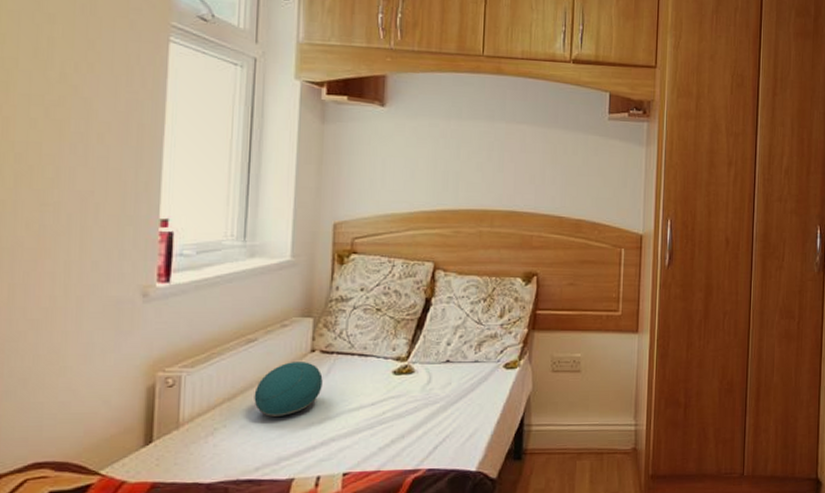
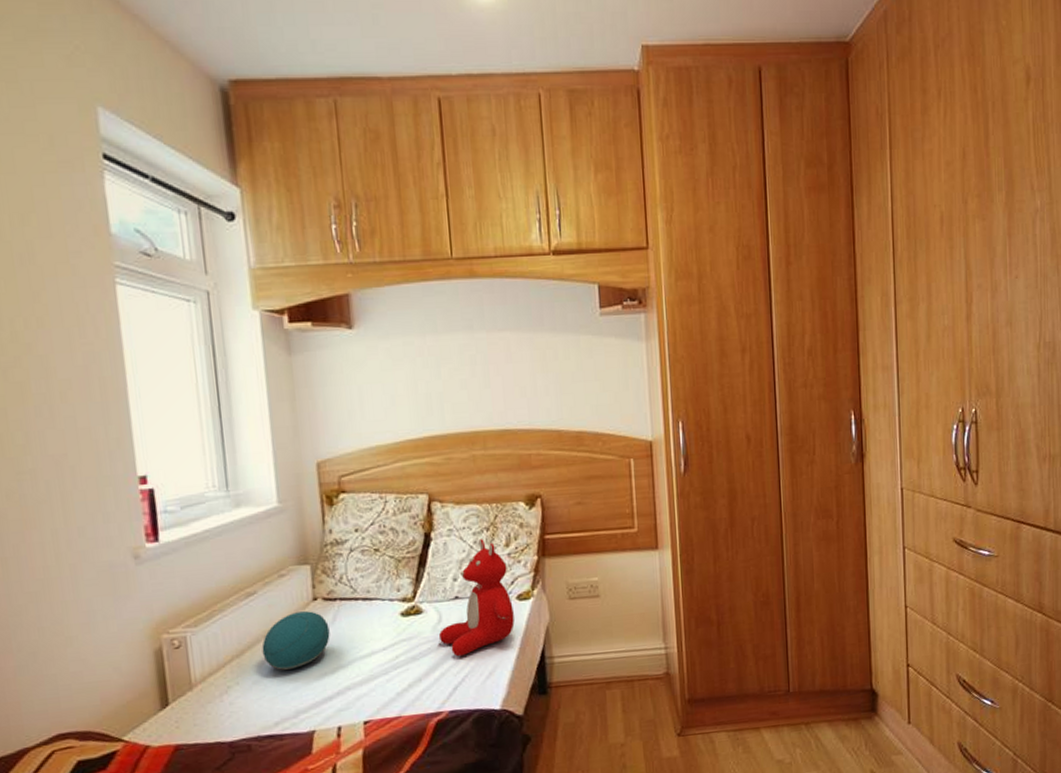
teddy bear: none [426,309,500,417] -> present [438,539,515,657]

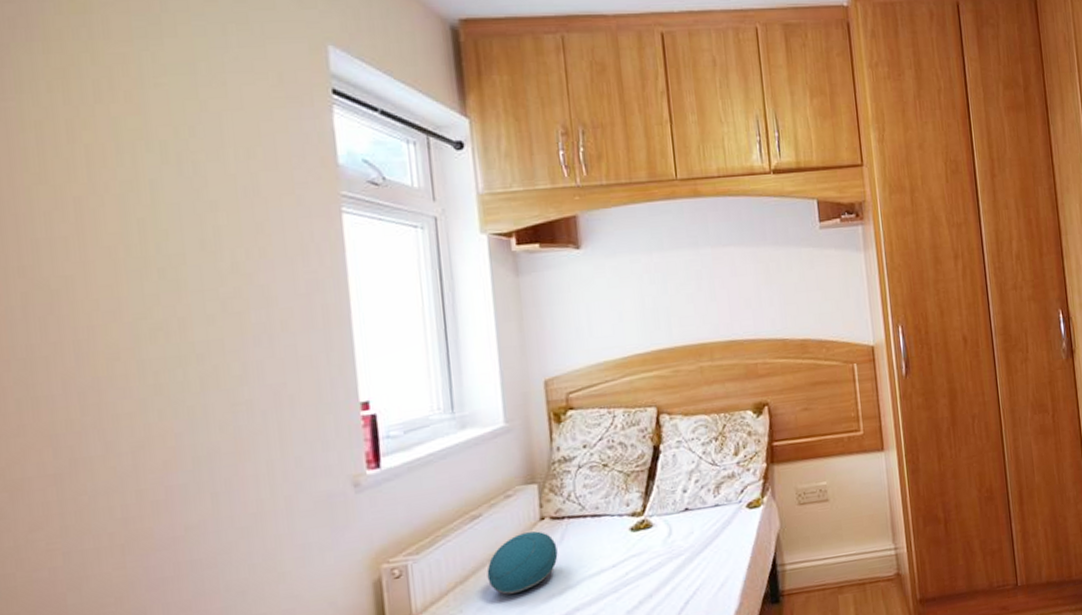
teddy bear: present [438,539,515,657] -> none [669,449,745,570]

